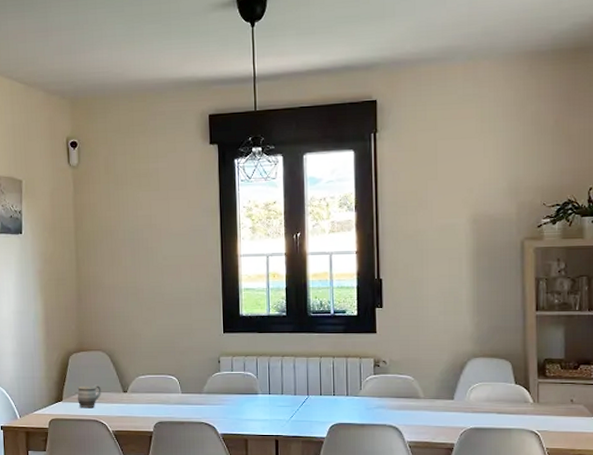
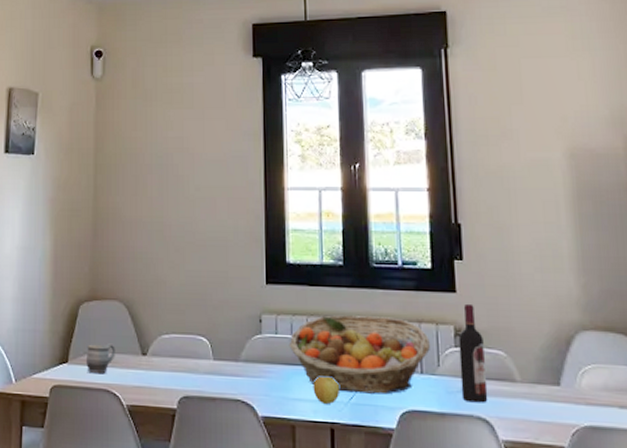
fruit basket: none [242,354,354,413] -> present [289,315,430,395]
apple: none [261,401,282,423] -> present [313,376,339,405]
wine bottle: none [377,341,398,415] -> present [458,303,488,403]

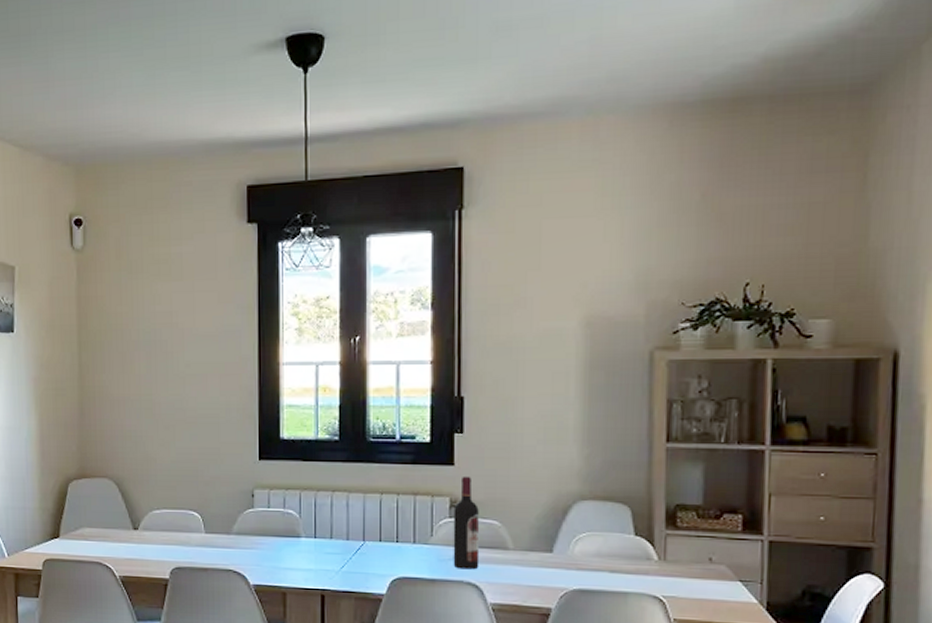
mug: present [85,343,115,374] -> none [77,519,107,548]
fruit basket: present [289,315,430,395] -> none [281,489,424,563]
apple: present [313,376,339,405] -> none [304,547,331,573]

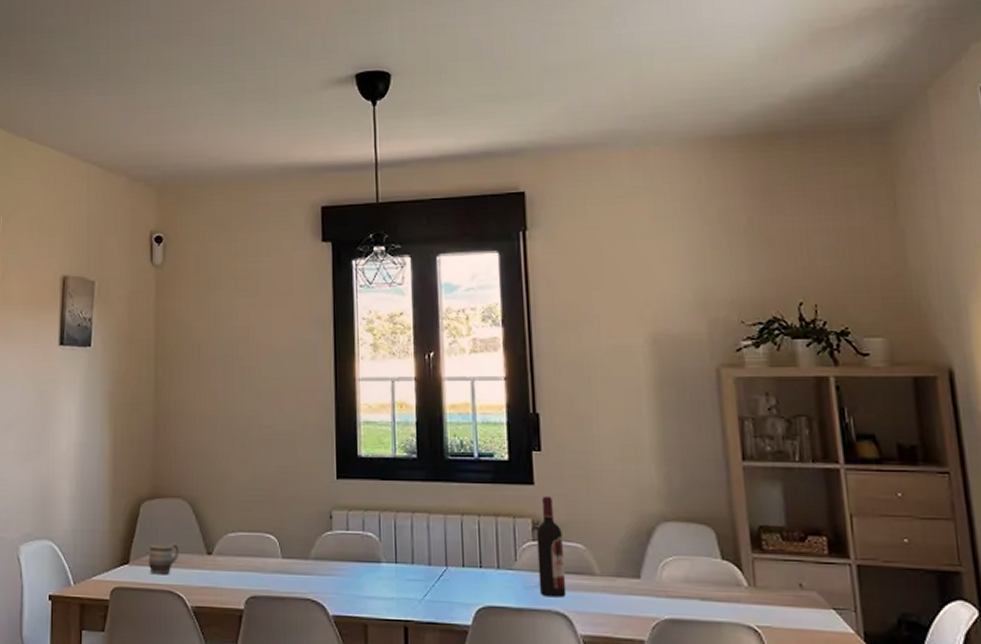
mug: none [77,519,107,548] -> present [148,543,179,575]

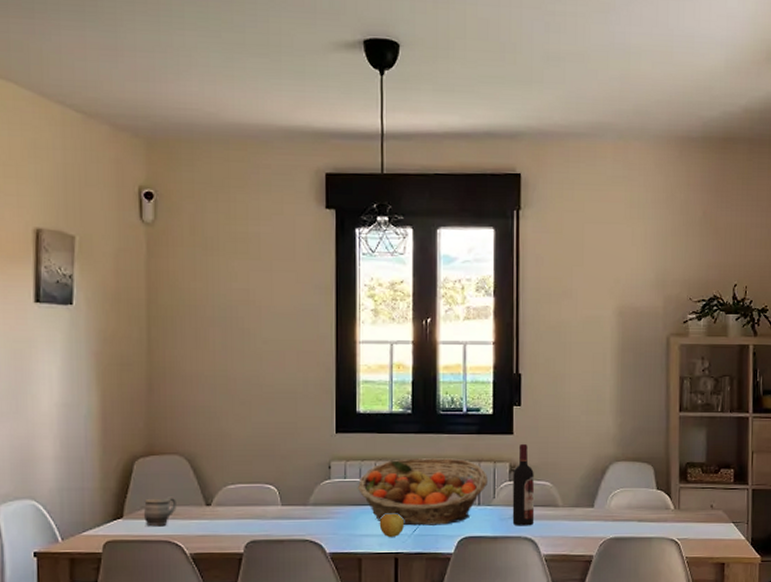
fruit basket: none [360,510,507,591] -> present [357,458,487,526]
apple: none [385,573,413,602] -> present [379,513,404,538]

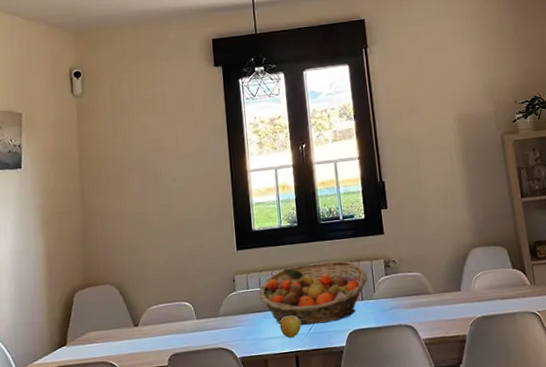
mug: present [143,497,177,527] -> none [83,321,110,350]
wine bottle: present [512,443,535,526] -> none [387,240,412,316]

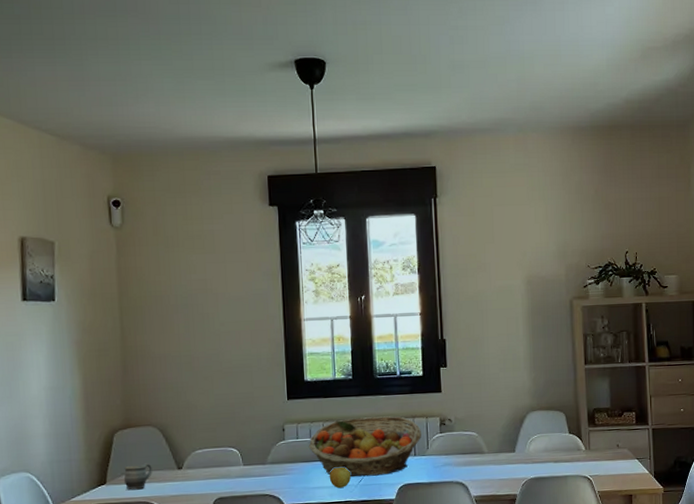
mug: none [83,321,110,350] -> present [123,463,152,490]

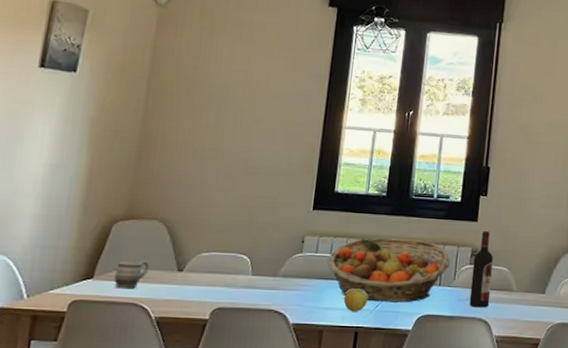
wine bottle: none [443,399,464,472] -> present [469,230,493,308]

